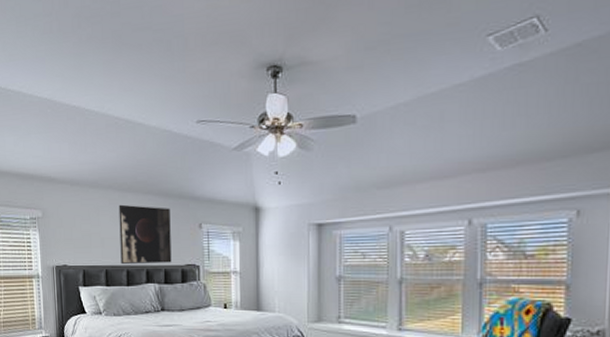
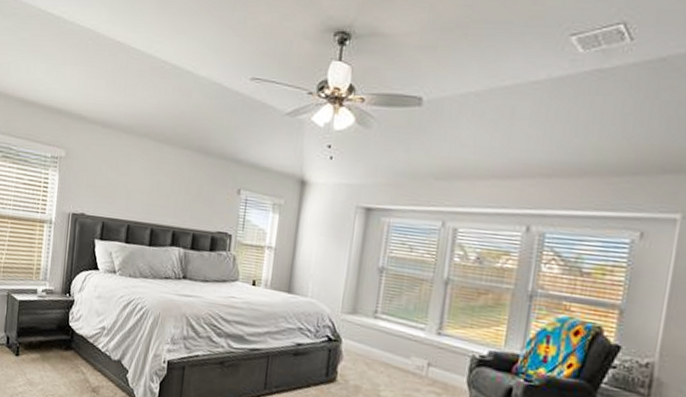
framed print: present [118,204,172,264] -> none [145,156,208,228]

